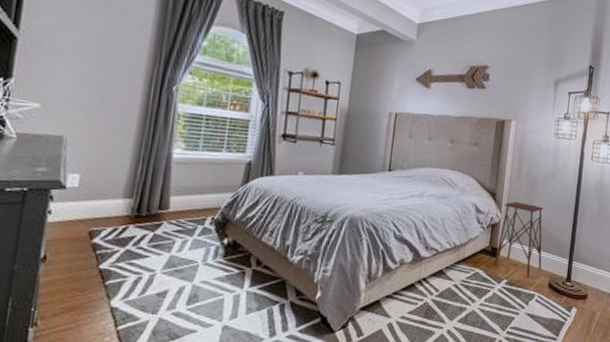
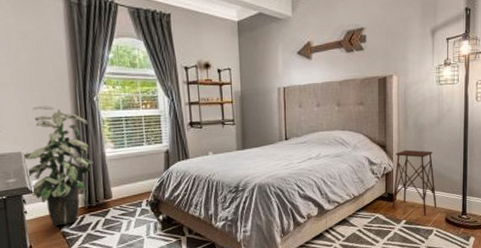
indoor plant: none [63,85,160,235] -> present [24,106,94,225]

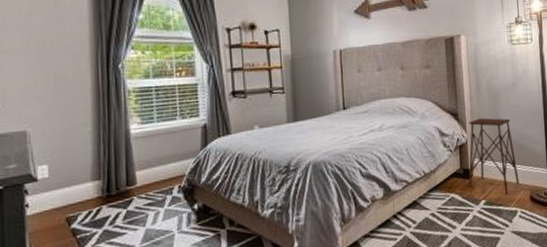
indoor plant: present [24,106,94,225] -> none [29,75,115,221]

